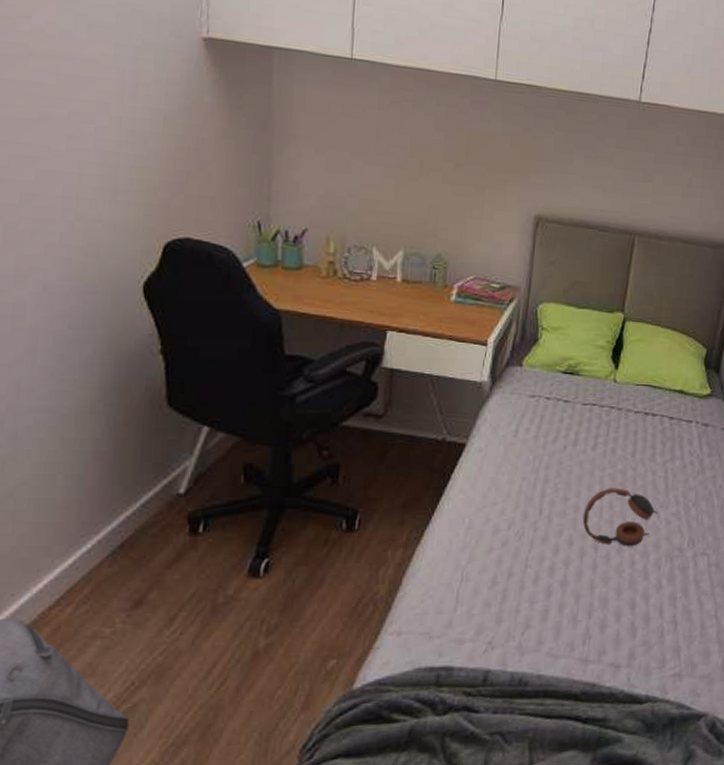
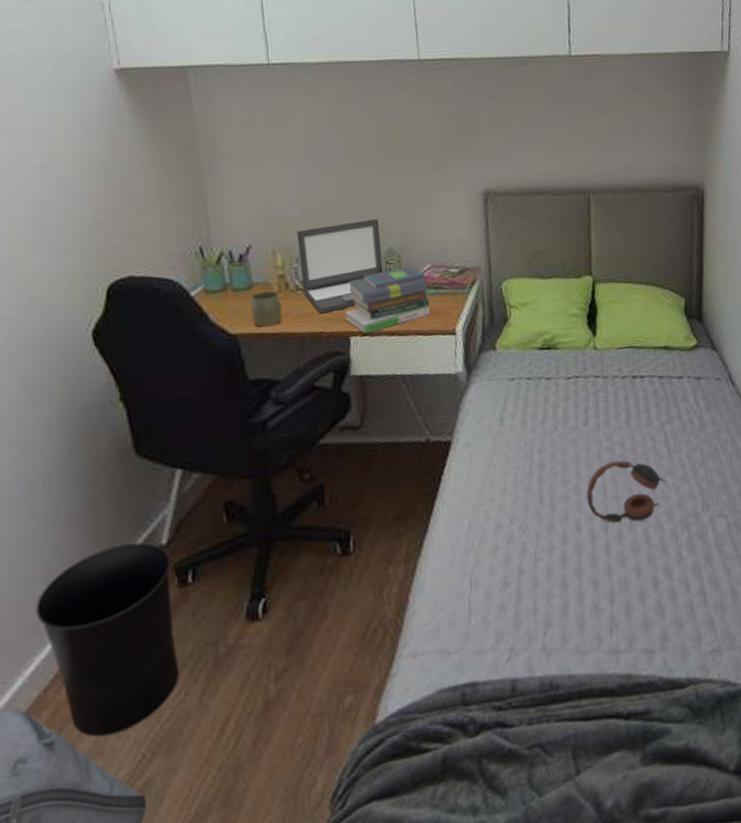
waste bin: none [51,487,186,659] -> present [35,542,180,737]
mug: none [296,273,327,308] -> present [249,290,282,327]
laptop: none [350,222,432,305] -> present [297,218,383,314]
books: none [385,274,468,331] -> present [345,266,430,334]

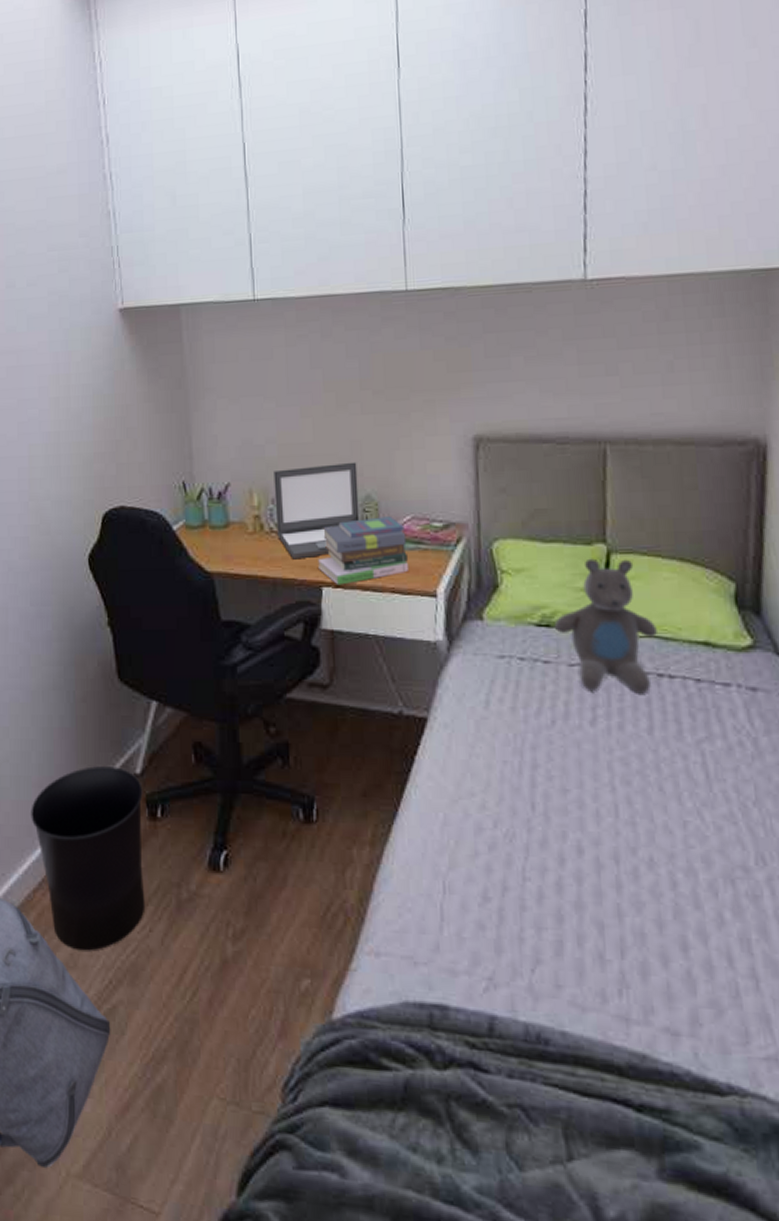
mug: present [249,290,282,327] -> none [226,530,256,567]
stuffed animal: none [553,287,631,397] -> present [553,558,657,694]
headphones: present [586,460,665,522] -> none [591,777,701,860]

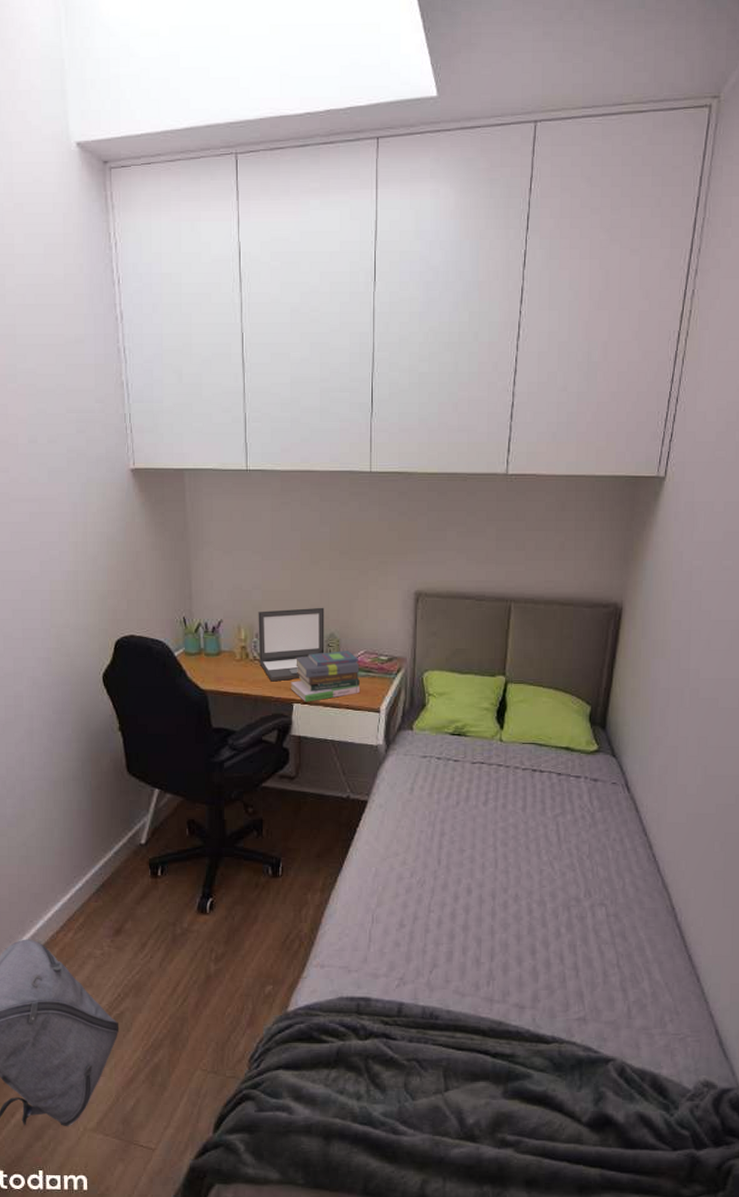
waste bin: present [31,766,146,951] -> none [54,839,148,974]
stuffed animal: present [553,558,657,694] -> none [463,686,535,783]

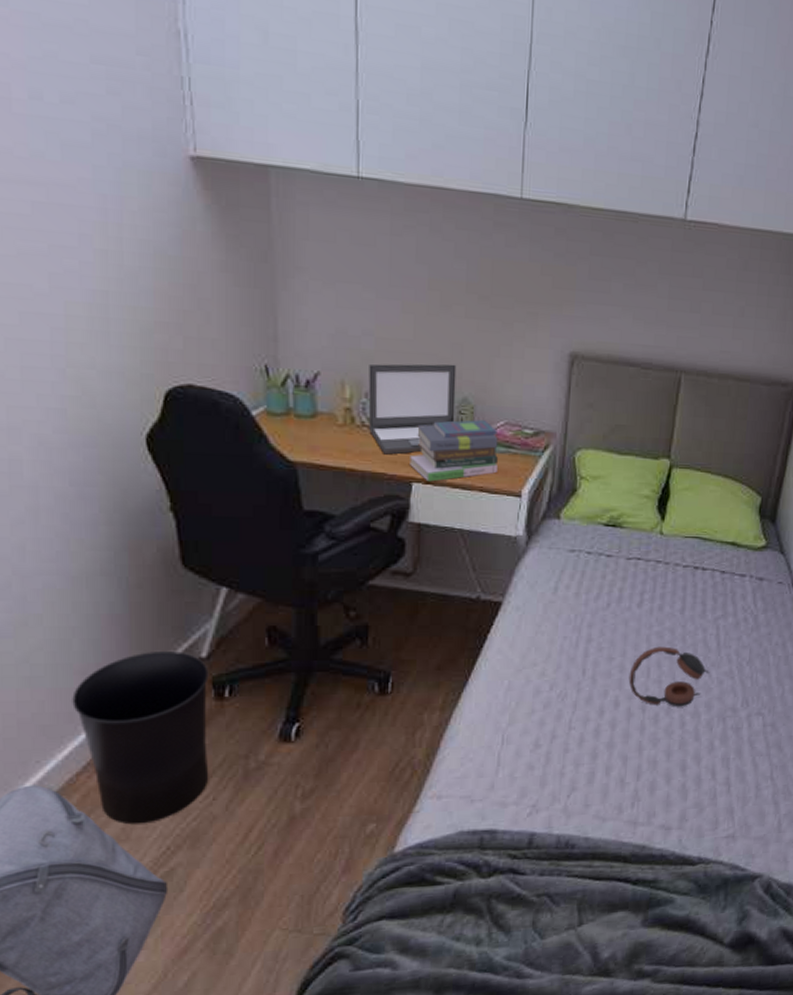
waste bin: none [54,839,148,974] -> present [72,651,209,824]
headphones: none [479,840,552,896] -> present [628,646,709,707]

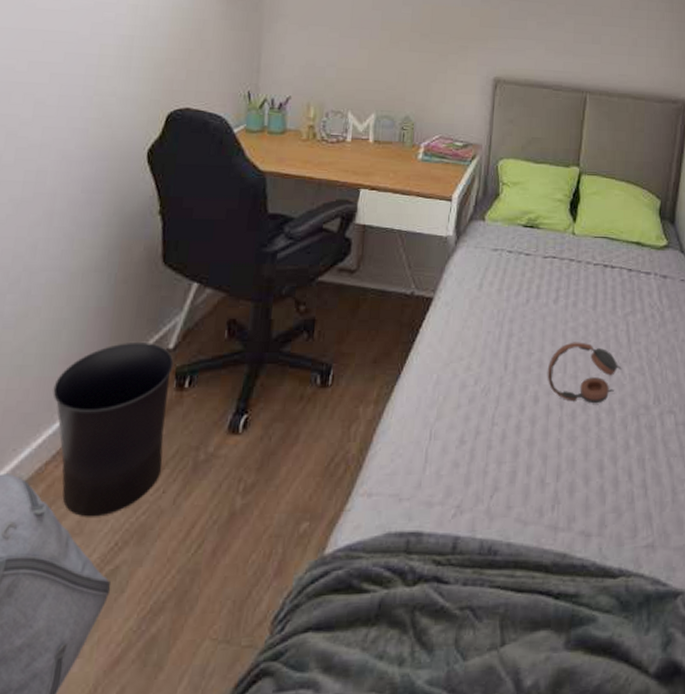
laptop: present [368,363,457,455] -> none [327,88,401,165]
books: present [410,420,498,482] -> none [359,134,434,188]

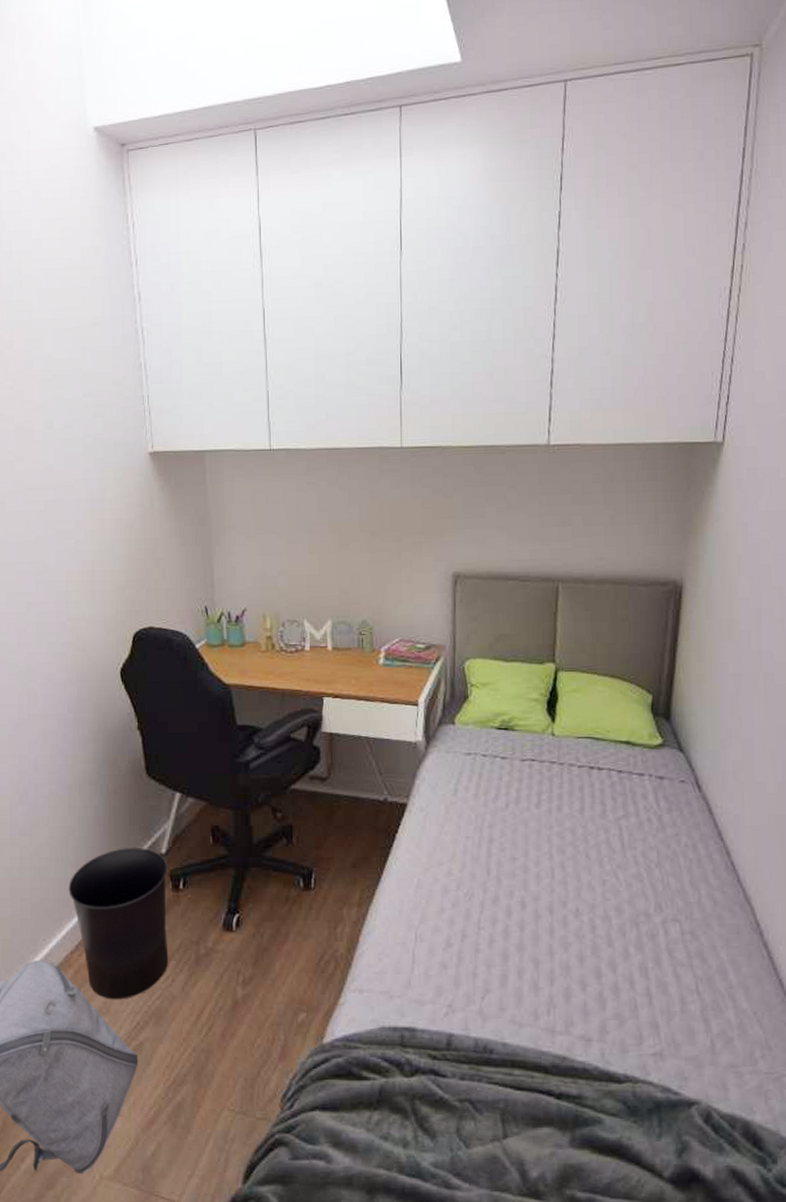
headphones: present [547,342,622,404] -> none [533,847,616,910]

